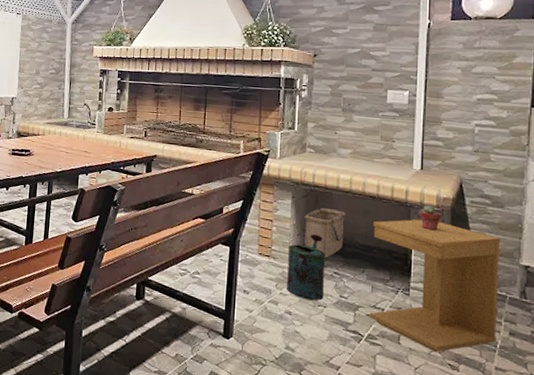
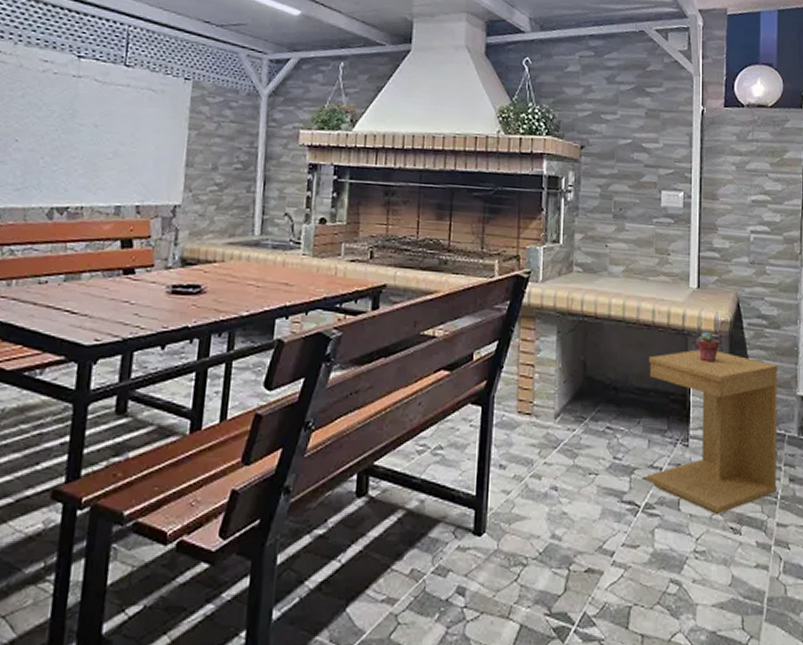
watering can: present [287,234,326,301] -> none [552,379,597,468]
basket: present [304,207,346,258] -> none [572,343,619,409]

